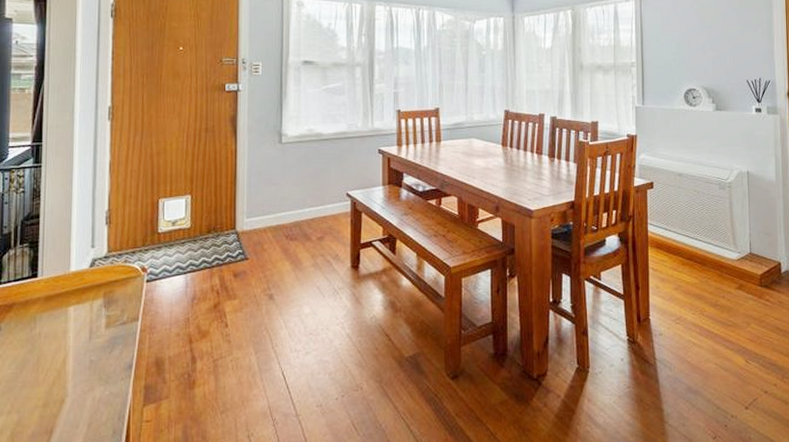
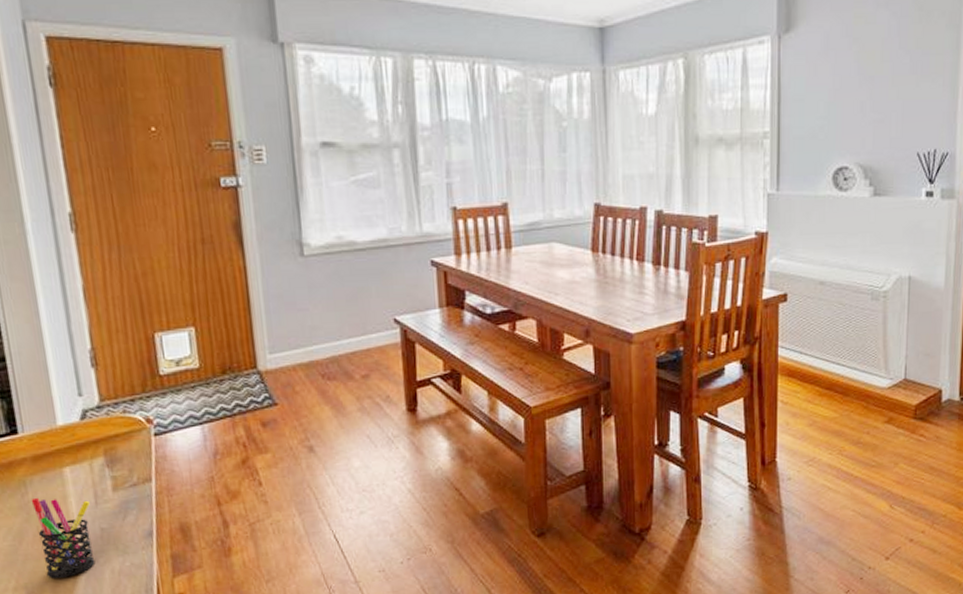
pen holder: none [37,331,85,404] -> present [31,497,95,578]

